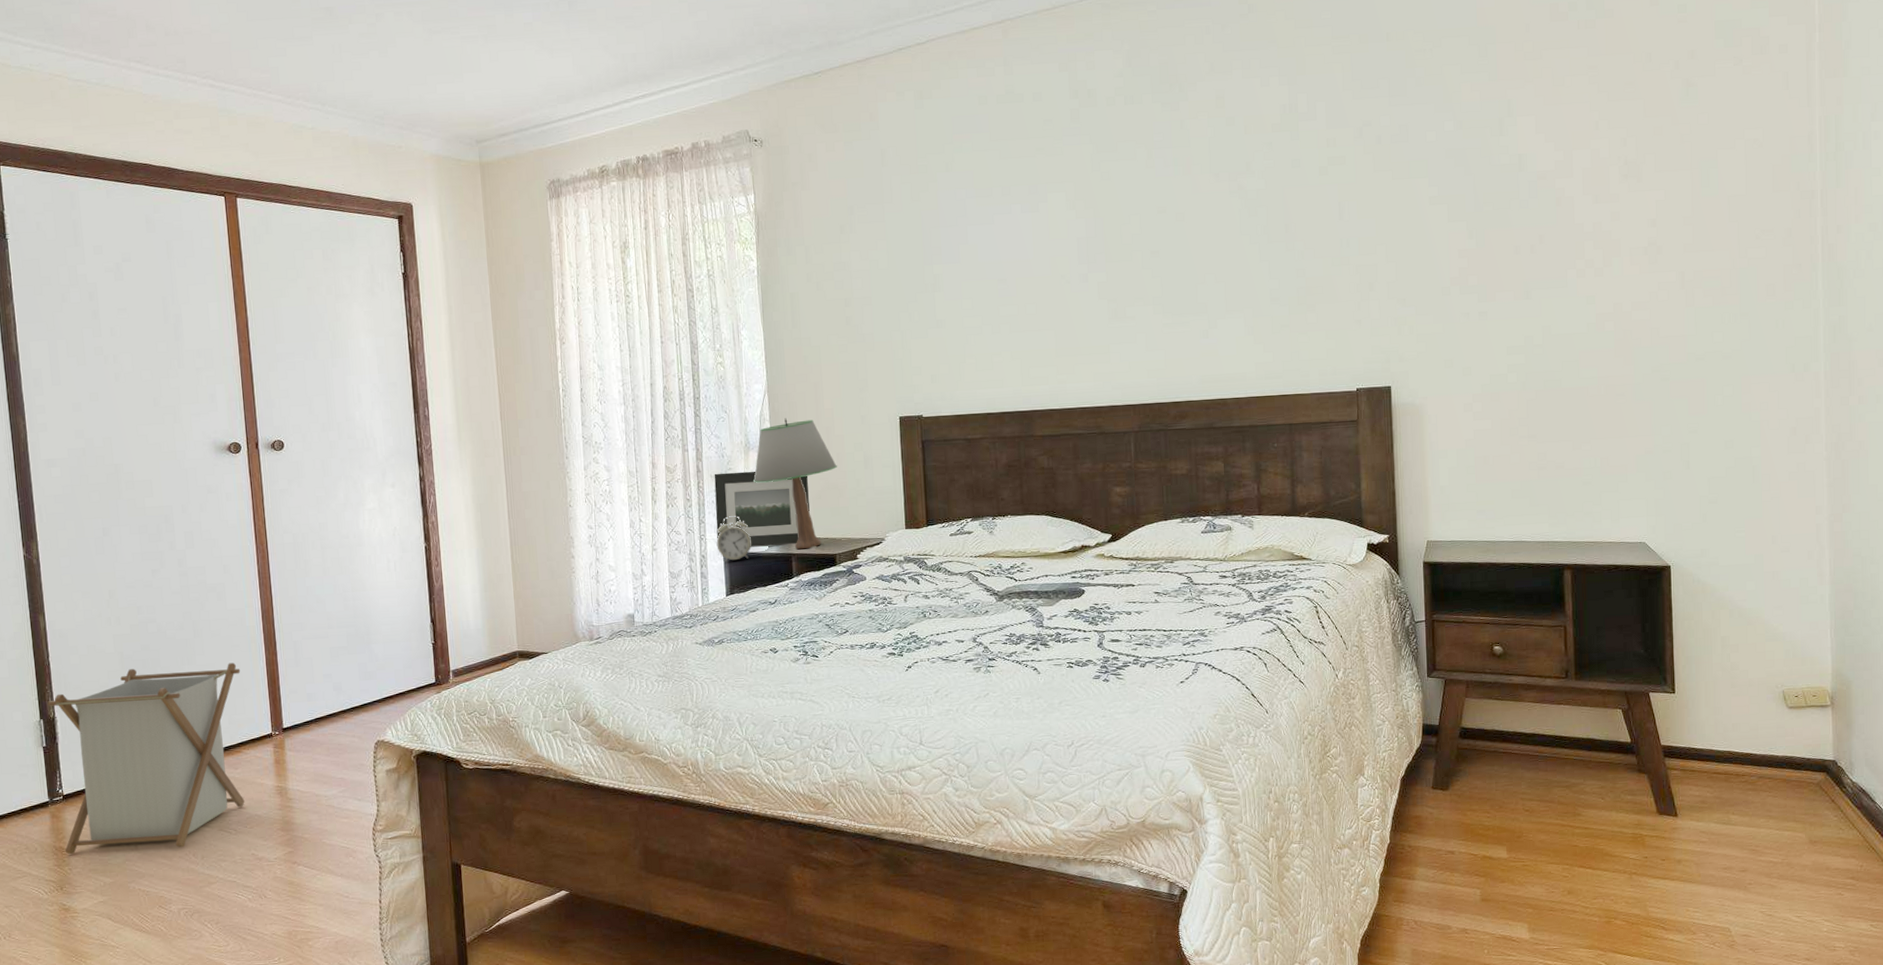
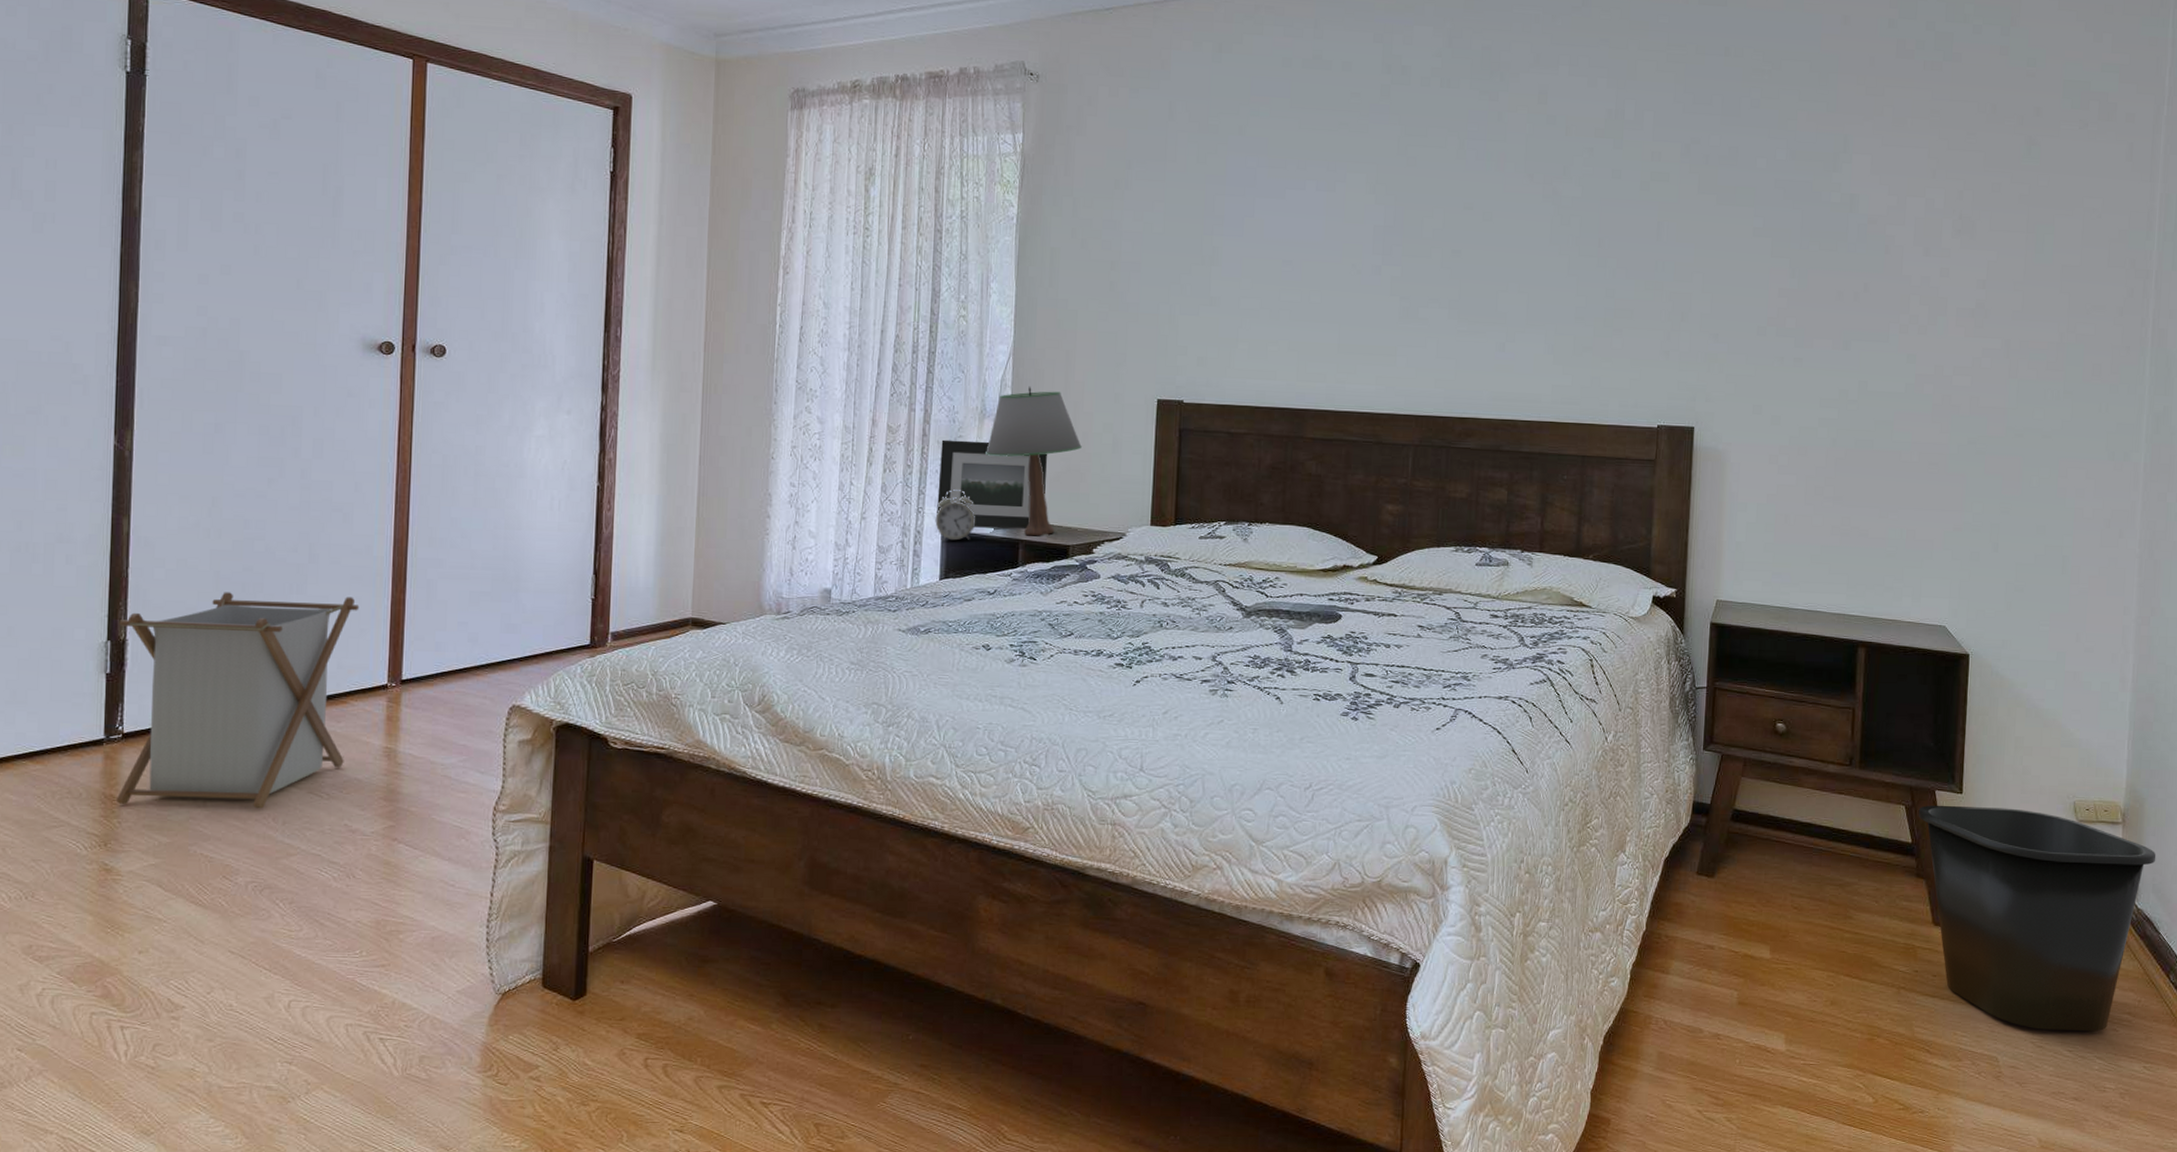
waste bin: none [1634,702,1867,900] -> present [1918,805,2156,1031]

